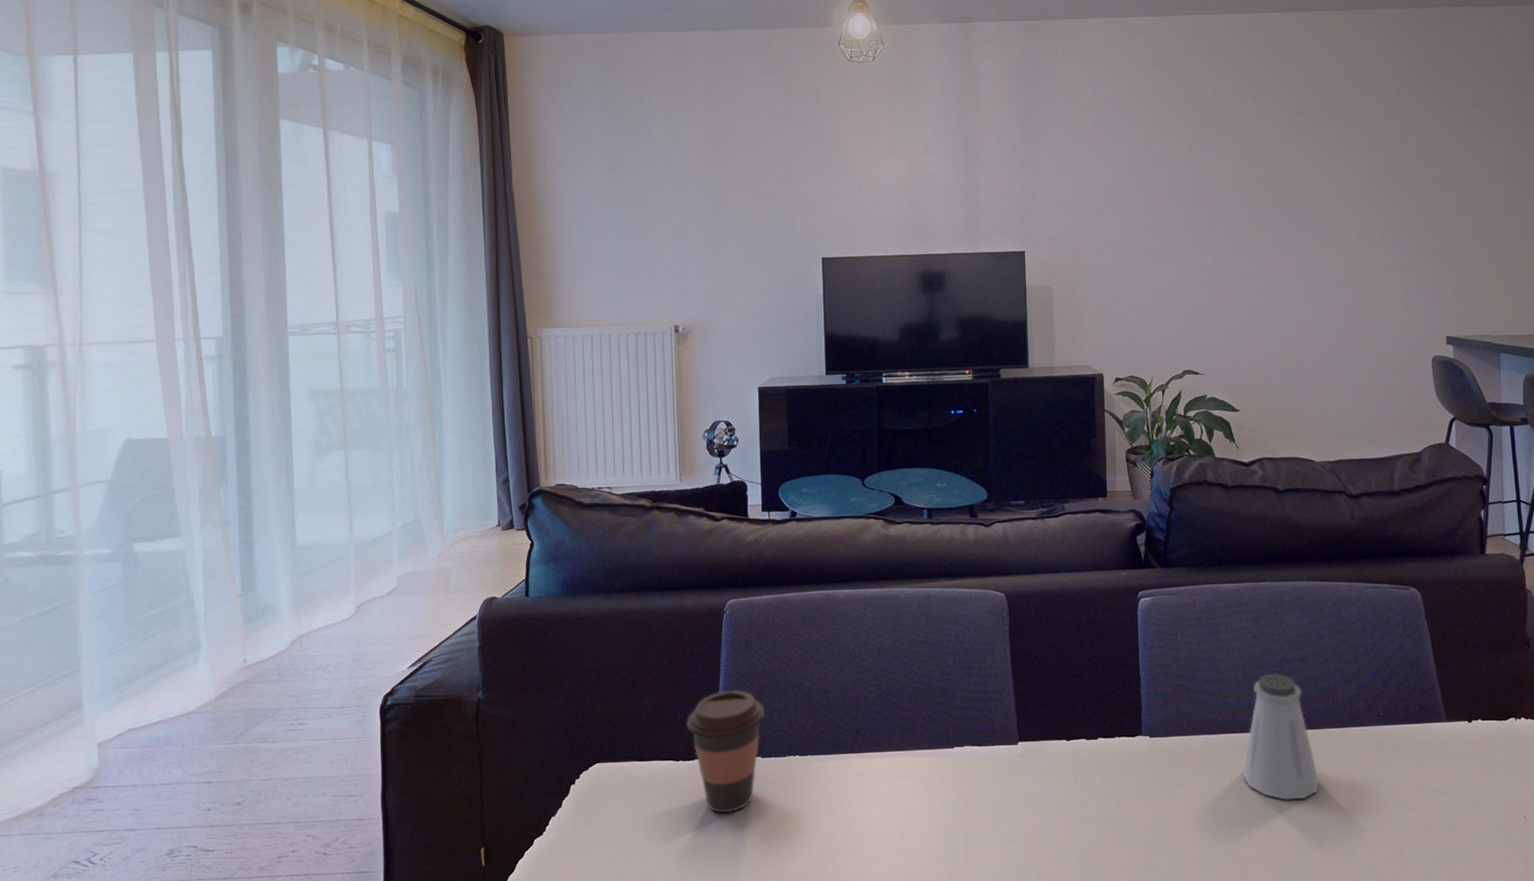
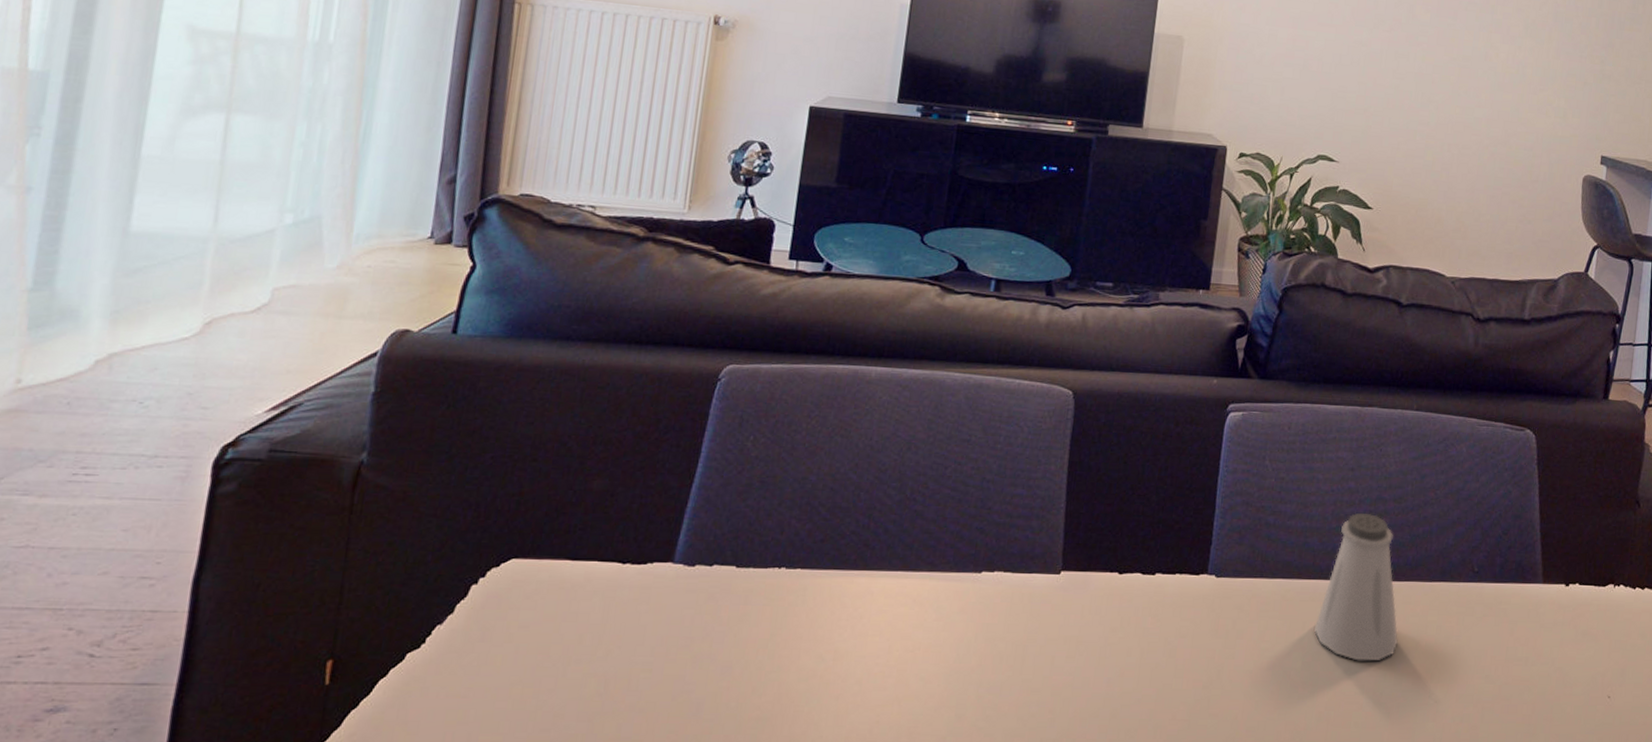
coffee cup: present [685,689,766,814] -> none [642,478,752,635]

